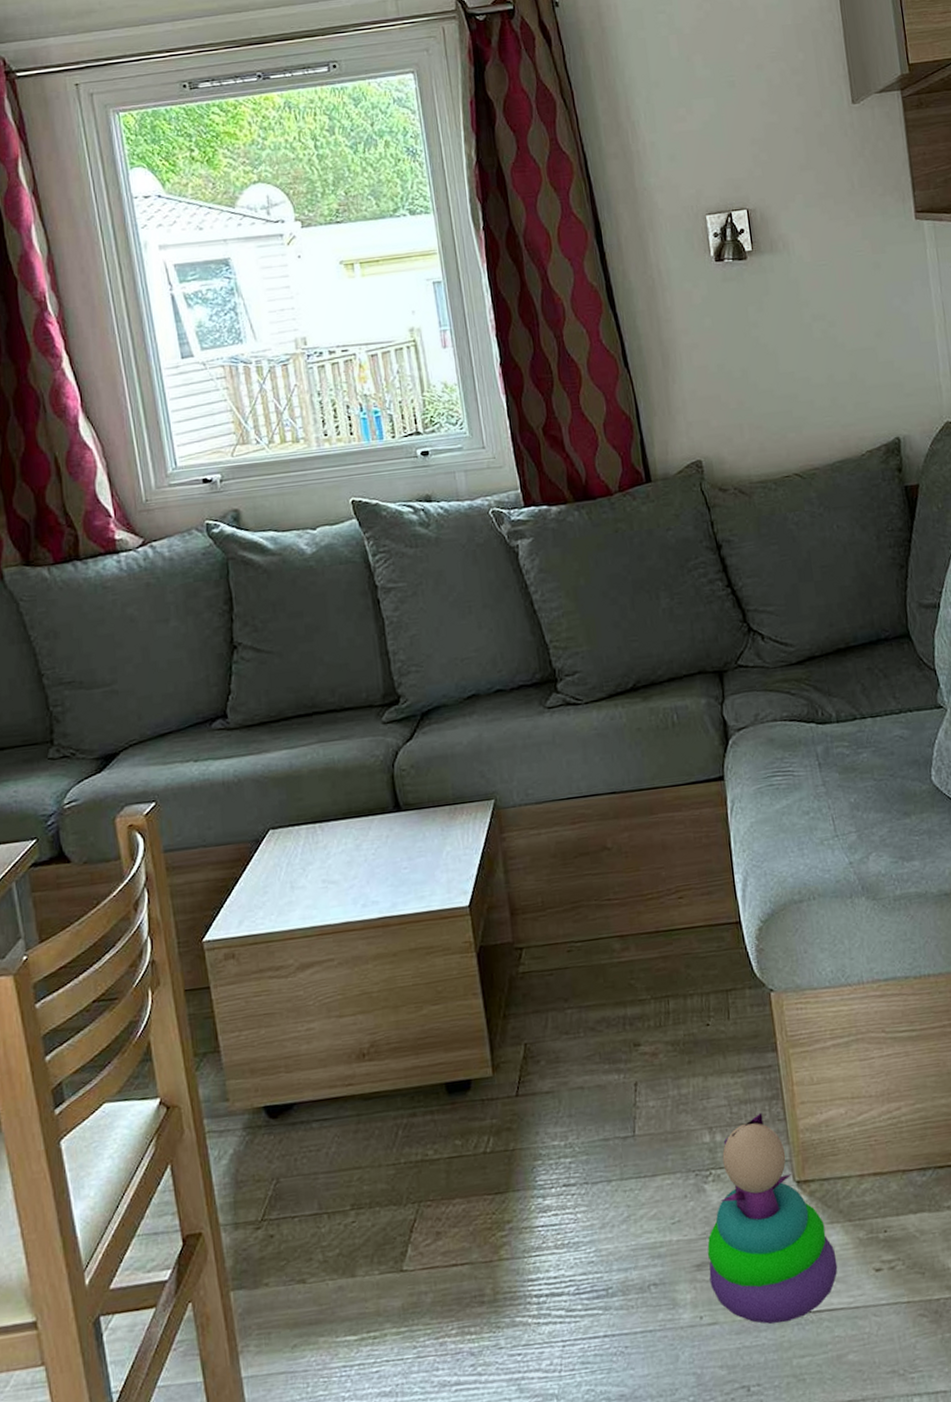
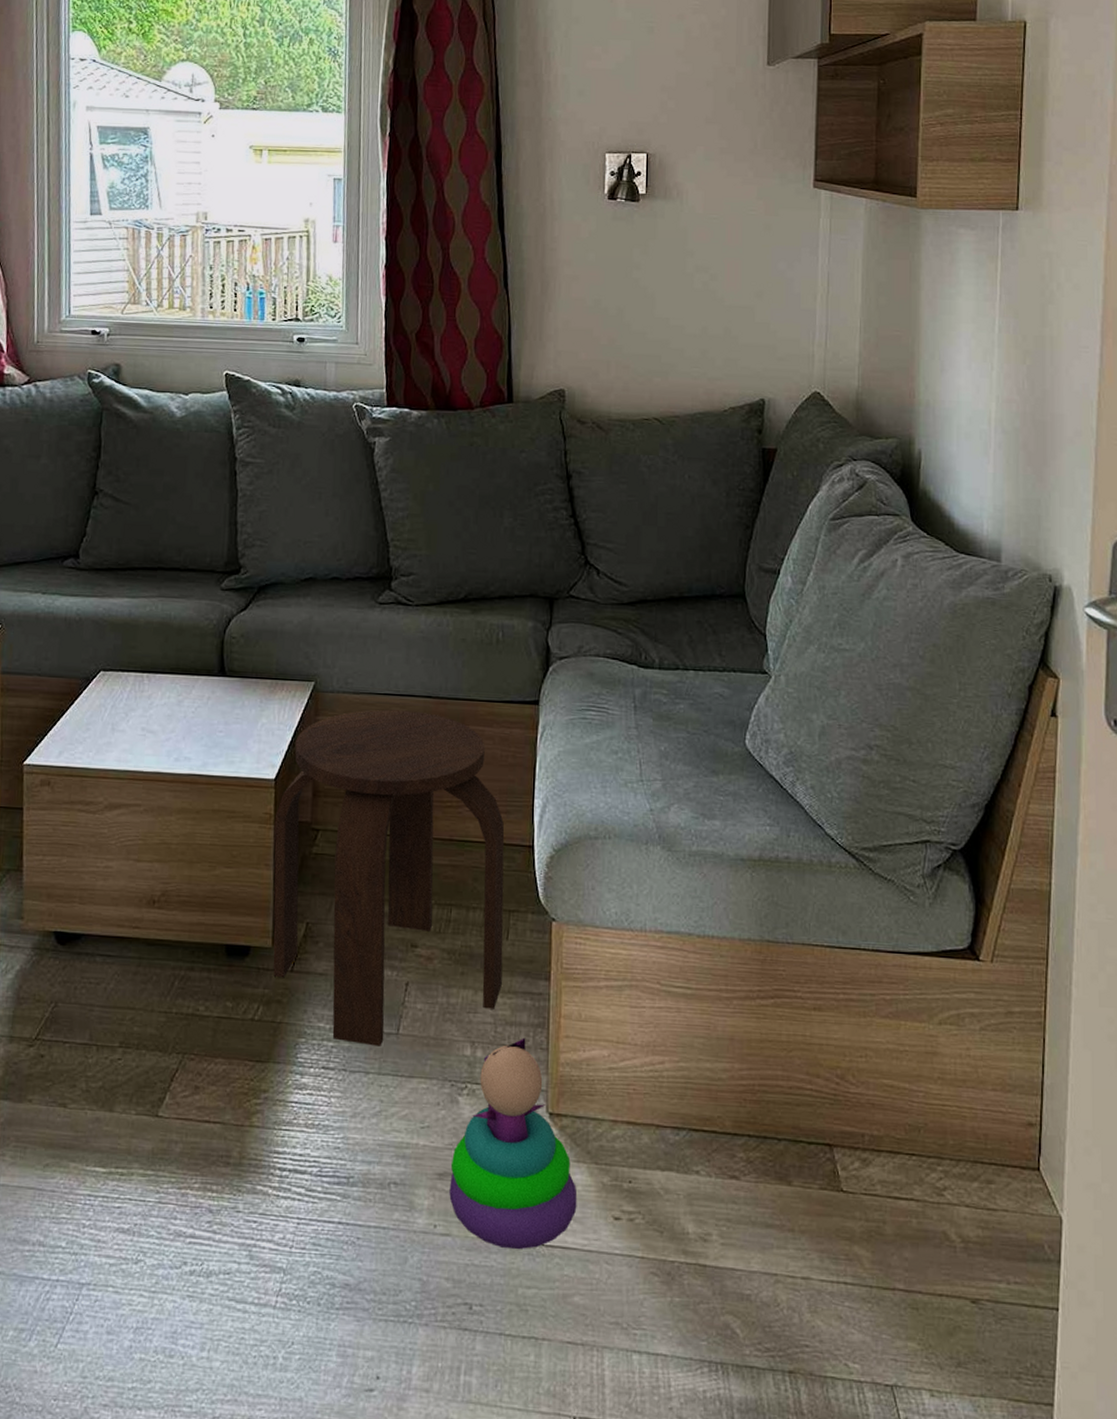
stool: none [475,809,731,1155] -> present [273,709,505,1046]

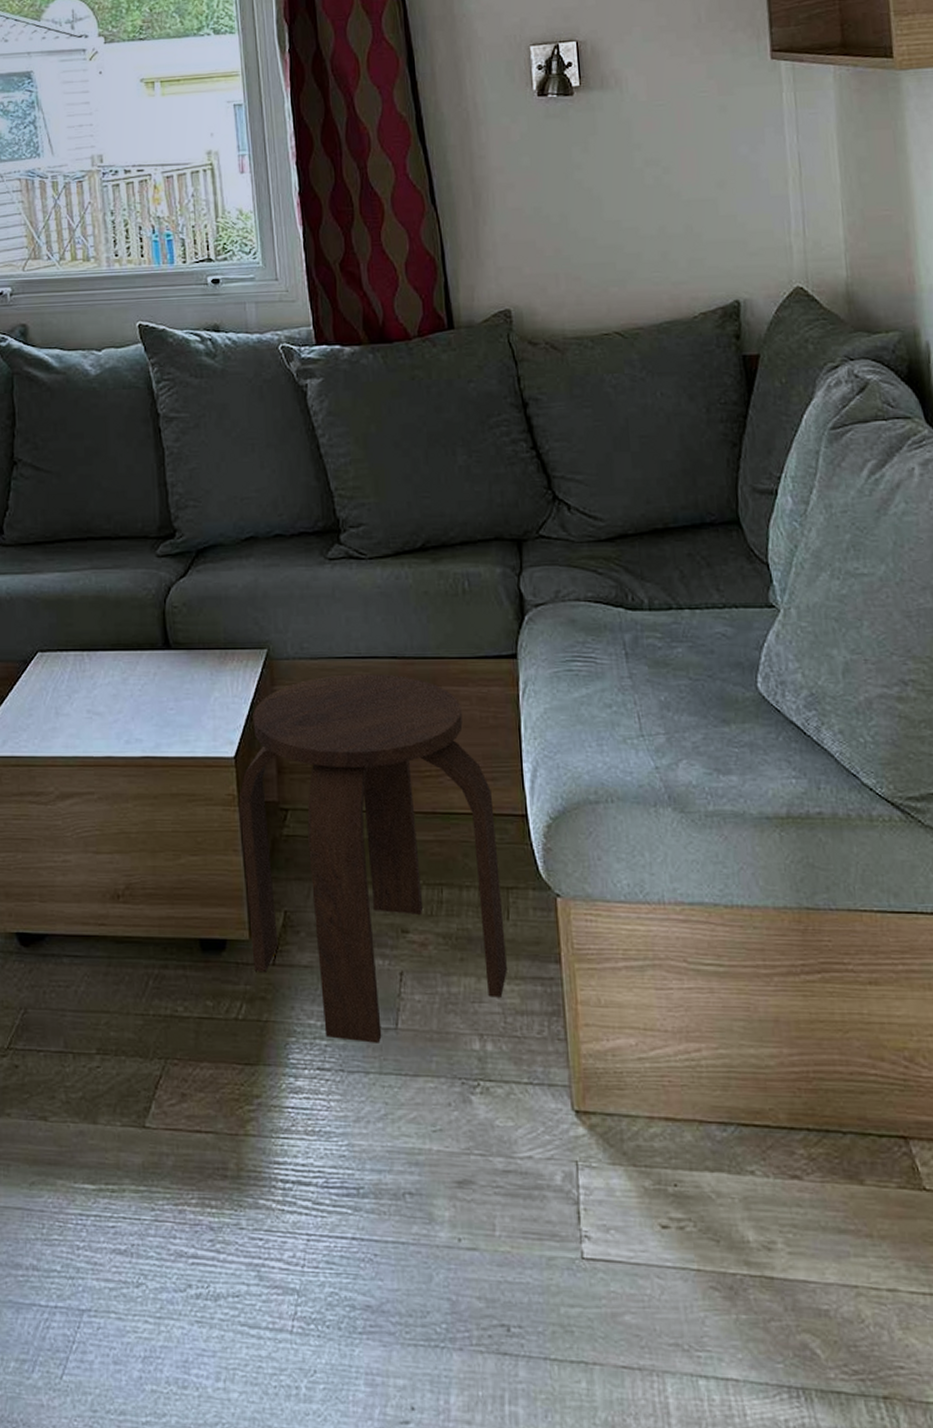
stacking toy: present [449,1037,577,1250] -> none [471,1028,618,1264]

